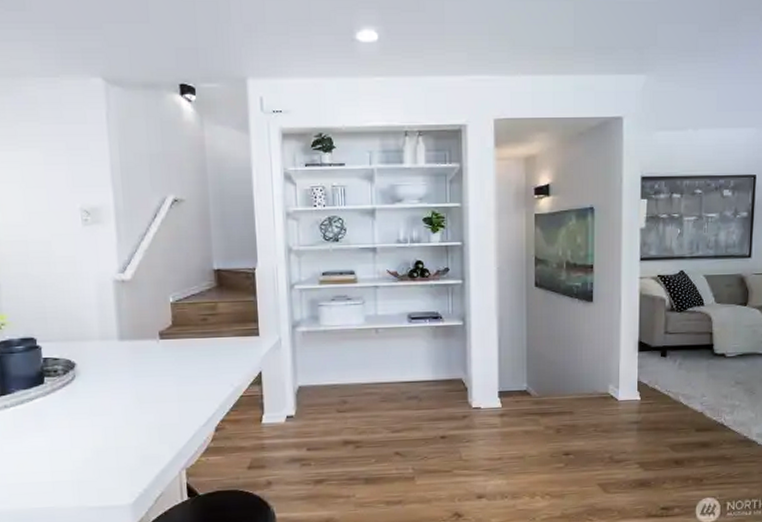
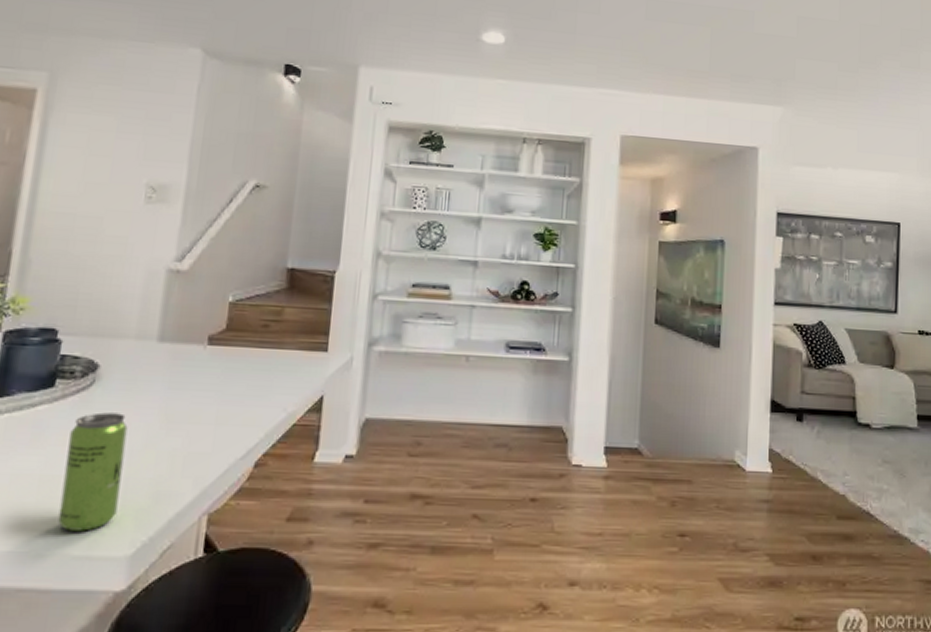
beverage can: none [65,399,115,490] -> present [58,412,128,532]

